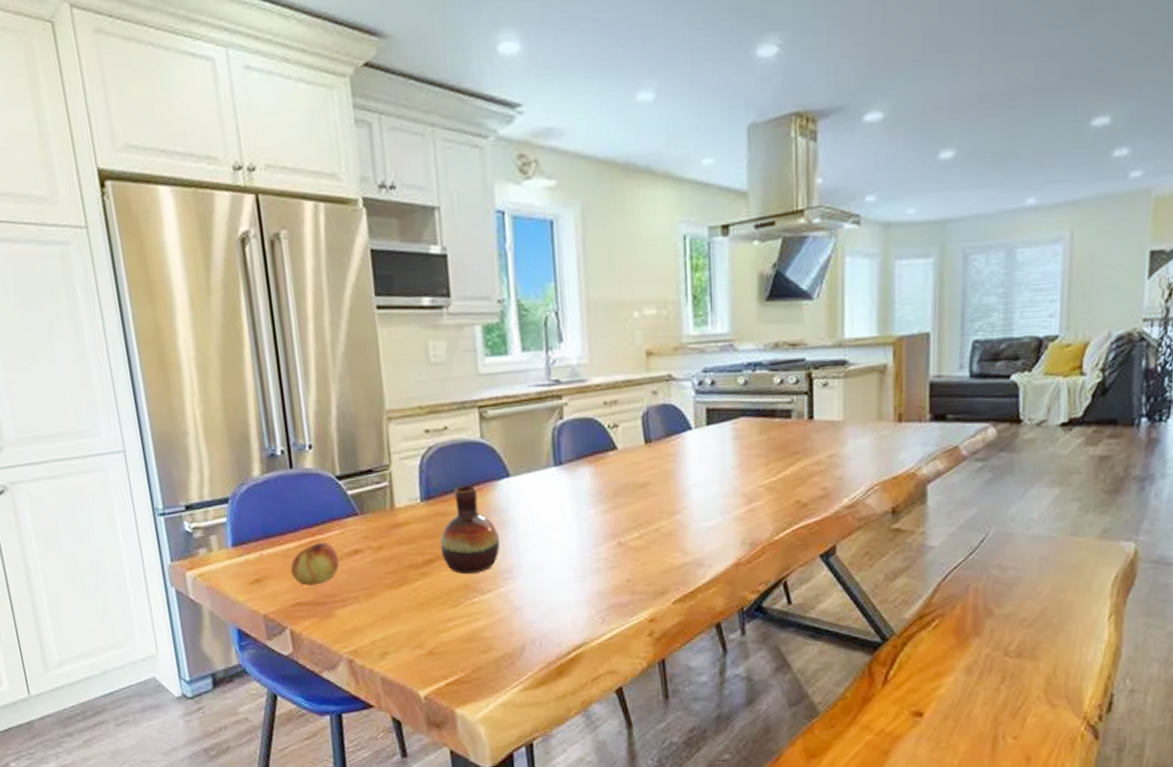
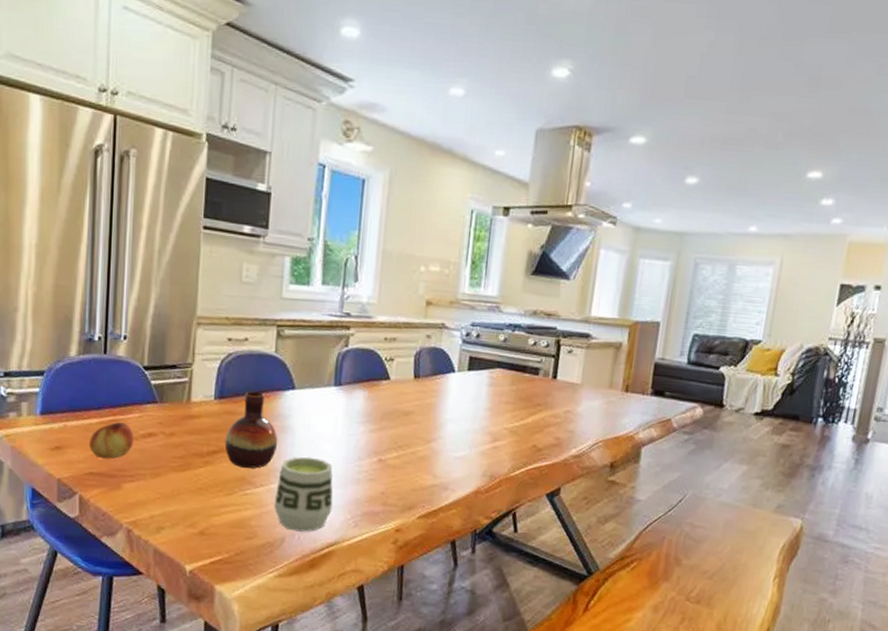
cup: none [506,551,574,637] -> present [273,456,334,532]

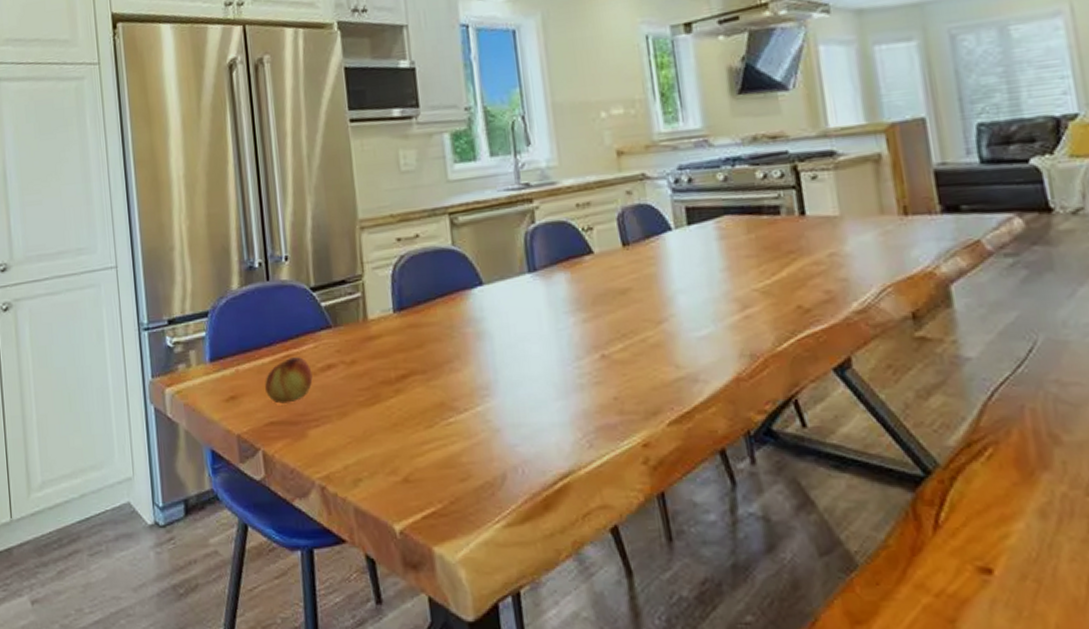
vase: present [224,391,278,468] -> none [413,295,476,391]
cup: present [273,456,334,532] -> none [484,365,557,463]

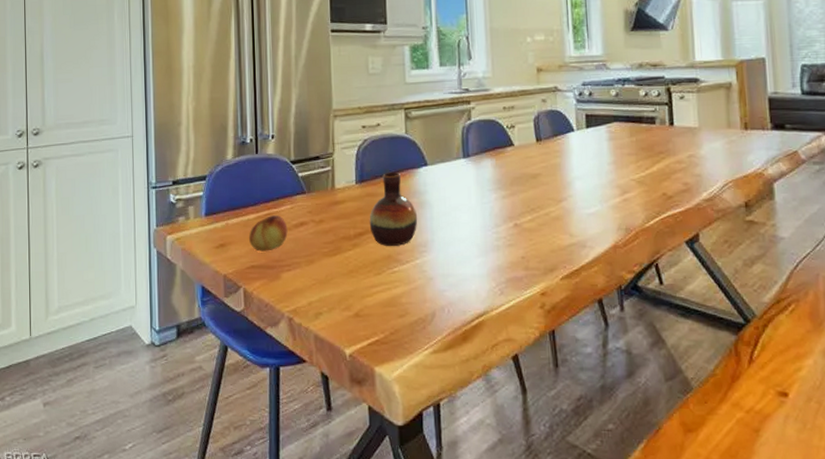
vase: none [413,295,476,391] -> present [369,172,418,246]

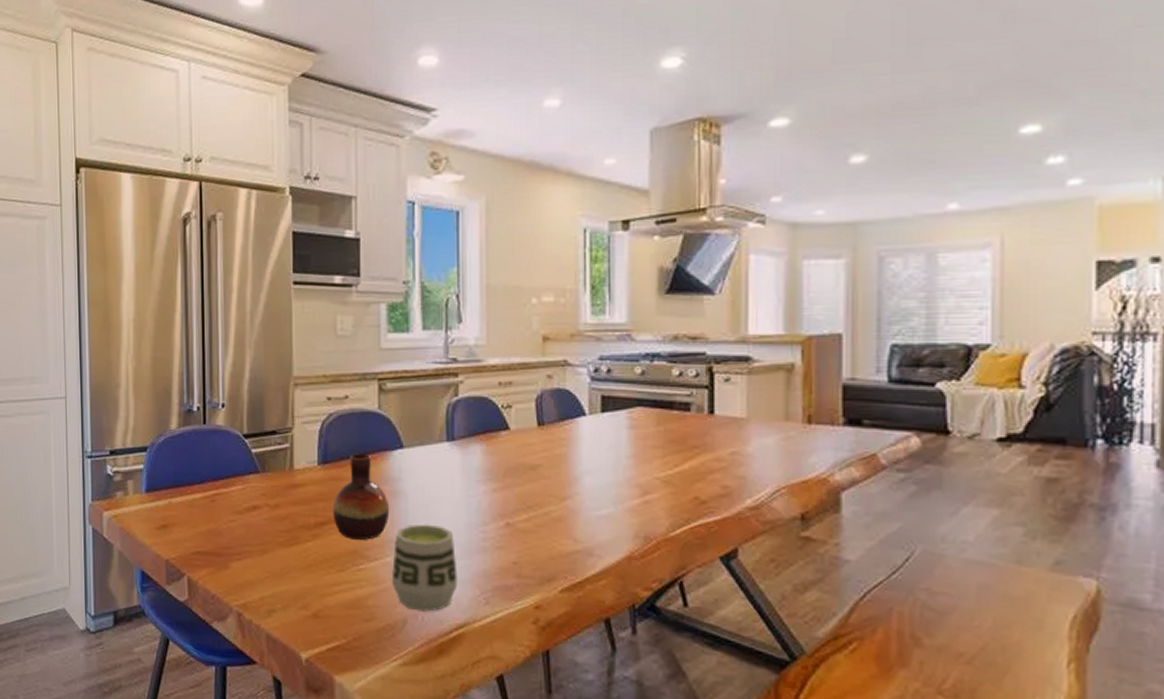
fruit: present [248,214,288,252] -> none [193,495,239,537]
cup: none [421,229,477,305] -> present [391,524,458,612]

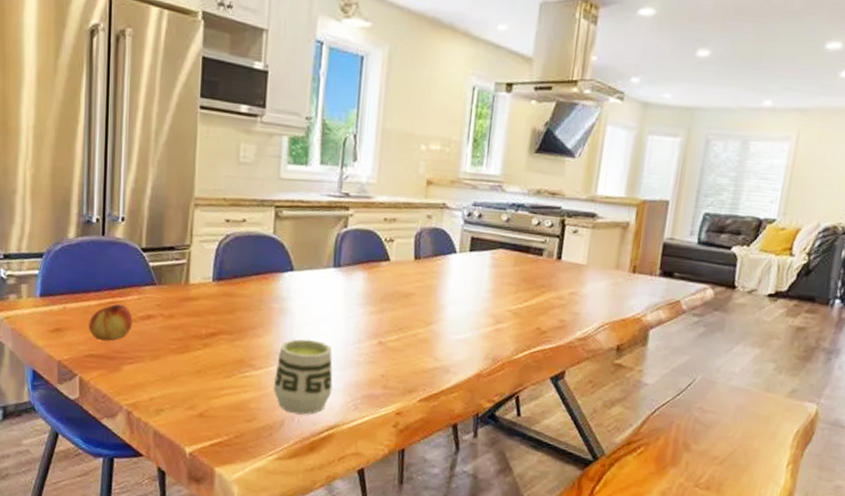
fruit: none [193,495,239,537] -> present [88,303,133,342]
vase: present [332,454,390,540] -> none [223,273,277,351]

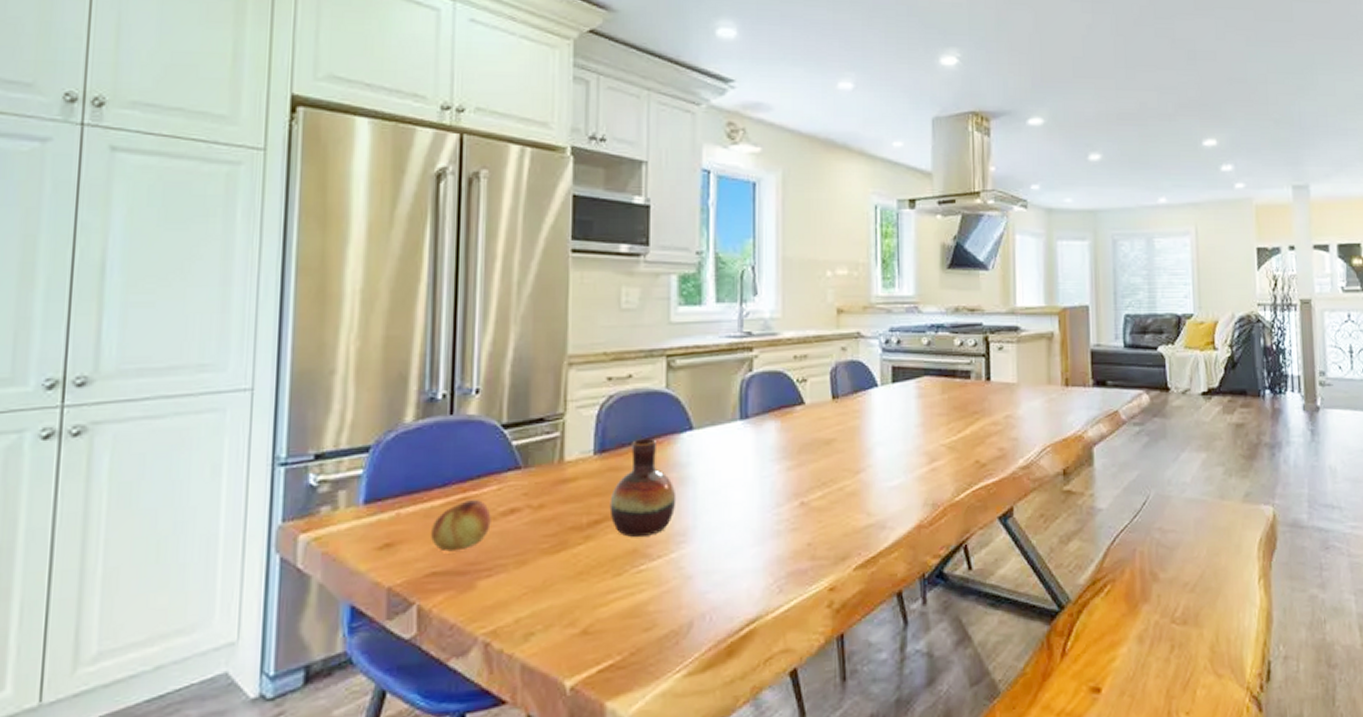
vase: none [223,273,277,351] -> present [609,439,677,537]
cup: present [273,339,333,415] -> none [676,511,750,611]

